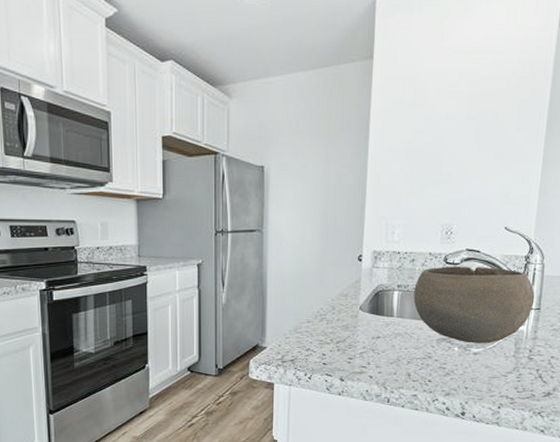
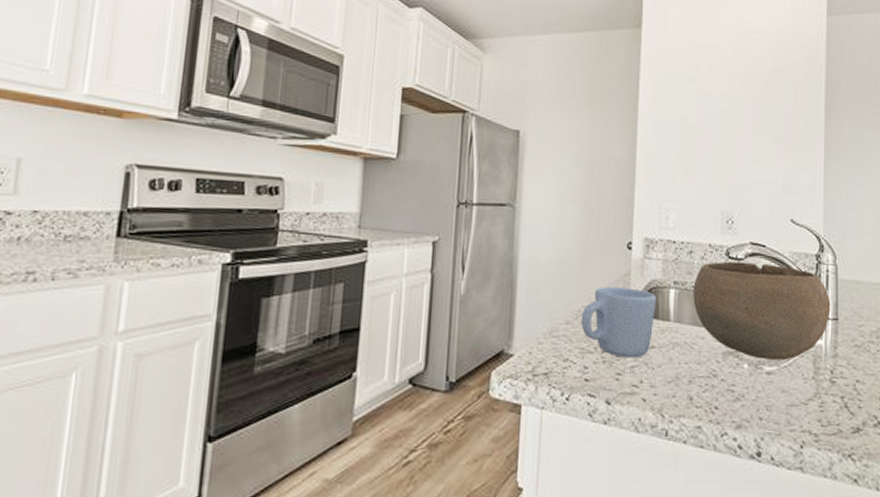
mug: none [319,292,383,346] -> present [581,286,657,358]

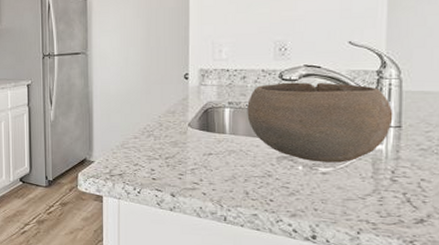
mug: present [581,286,657,358] -> none [147,109,213,163]

